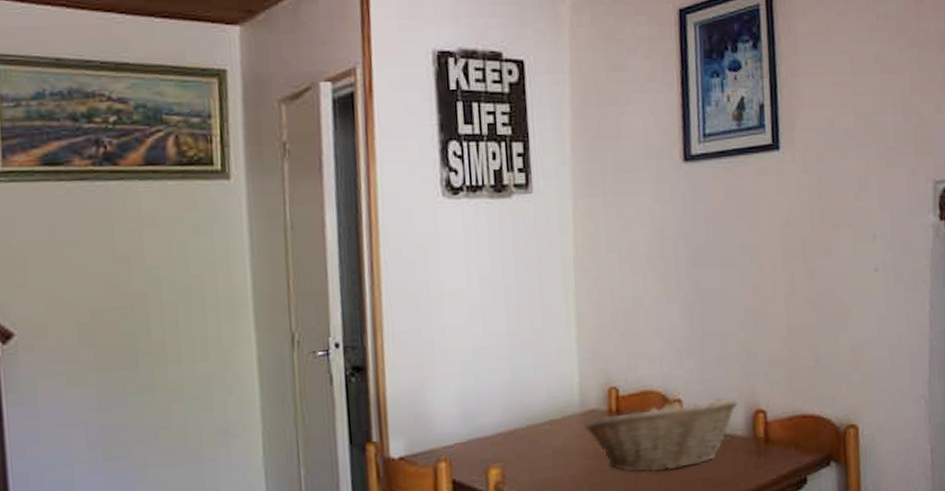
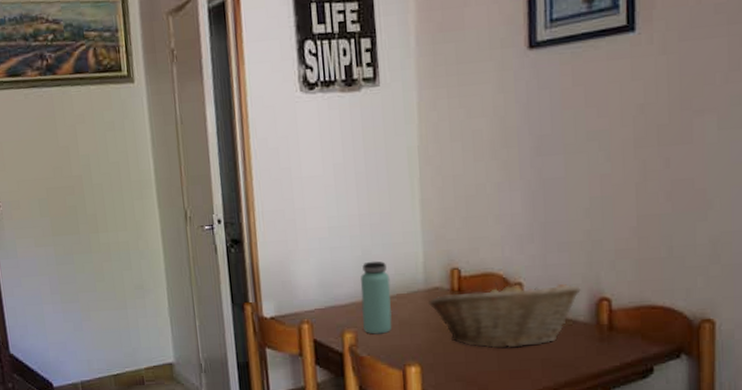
bottle: none [508,383,545,468] -> present [360,261,392,335]

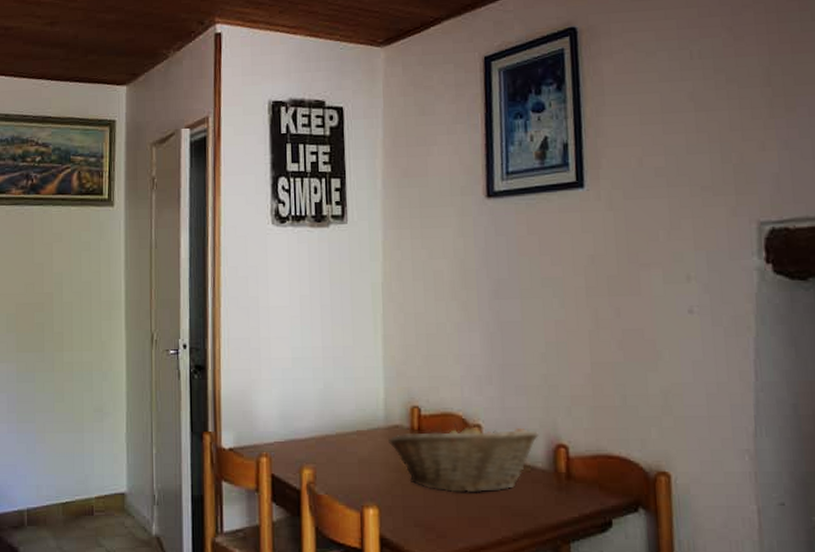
bottle: present [360,261,392,335] -> none [321,395,352,472]

